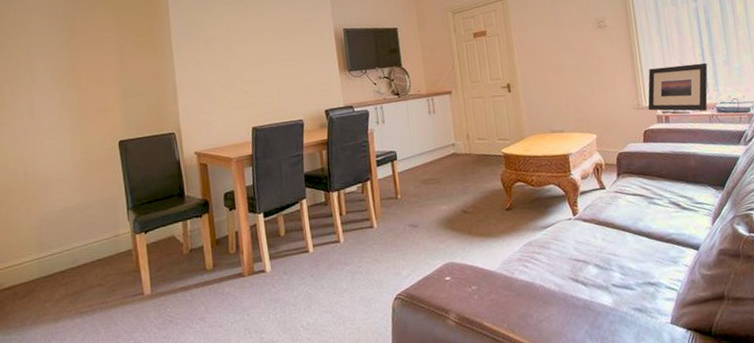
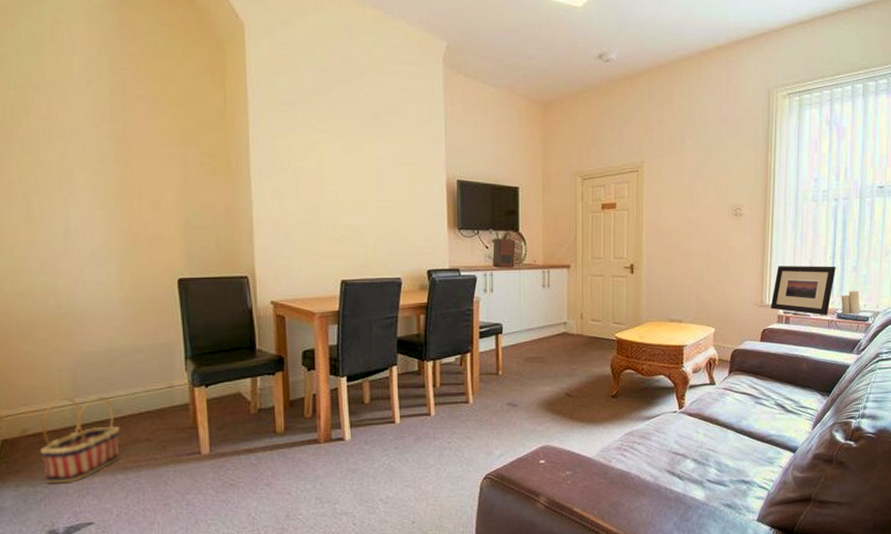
basket: none [13,249,78,331] -> present [39,396,121,483]
speaker: none [380,73,401,101] -> present [492,238,516,268]
candle: none [717,83,741,108] -> present [840,289,861,315]

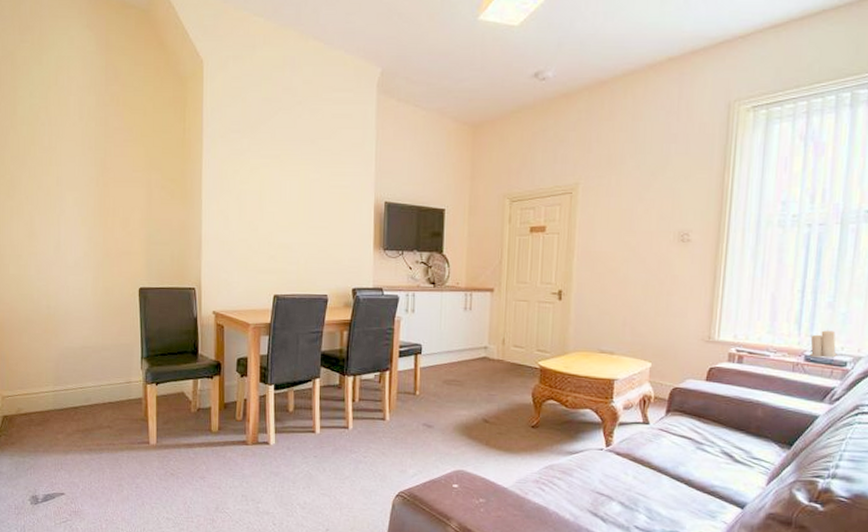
basket: present [39,396,121,483] -> none [29,384,89,457]
speaker: present [492,238,516,268] -> none [415,259,439,289]
picture frame: present [770,266,836,316] -> none [720,298,806,358]

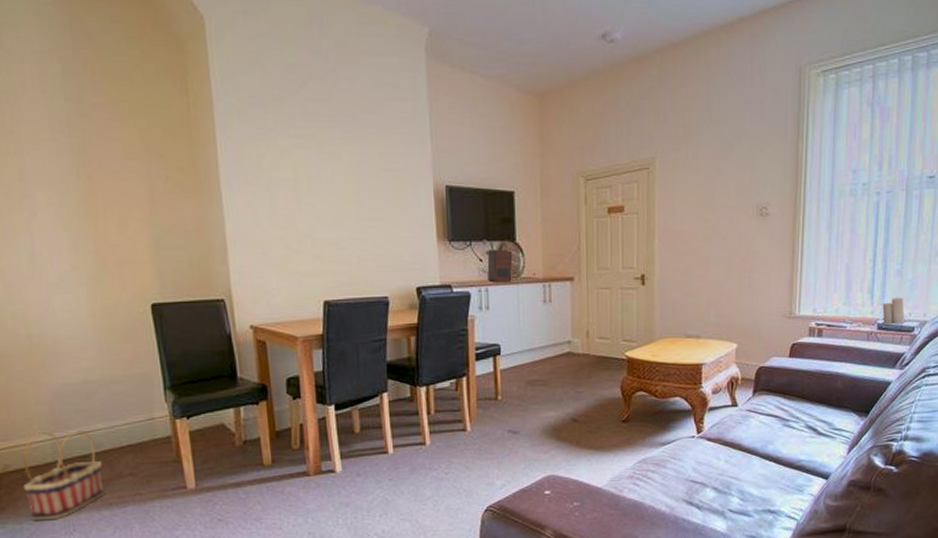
basket: none [29,384,89,457] -> present [22,430,105,520]
speaker: none [415,259,439,289] -> present [487,249,513,283]

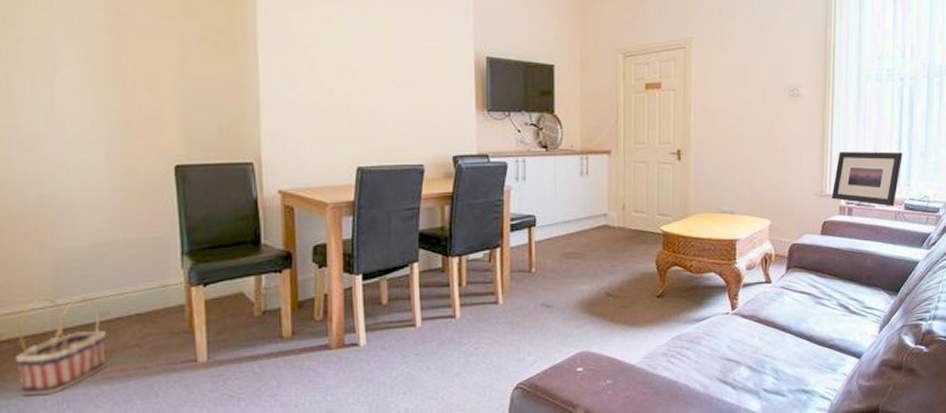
speaker: present [487,249,513,283] -> none [525,120,551,154]
picture frame: none [800,270,877,327] -> present [831,152,903,207]
candle: present [881,296,906,325] -> none [908,178,931,205]

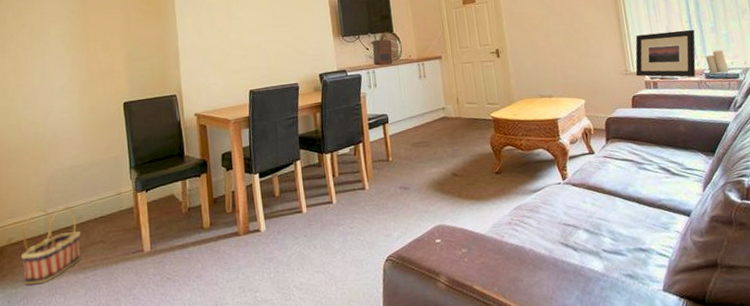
speaker: none [525,120,551,154] -> present [372,39,393,66]
candle: none [908,178,931,205] -> present [705,49,730,74]

